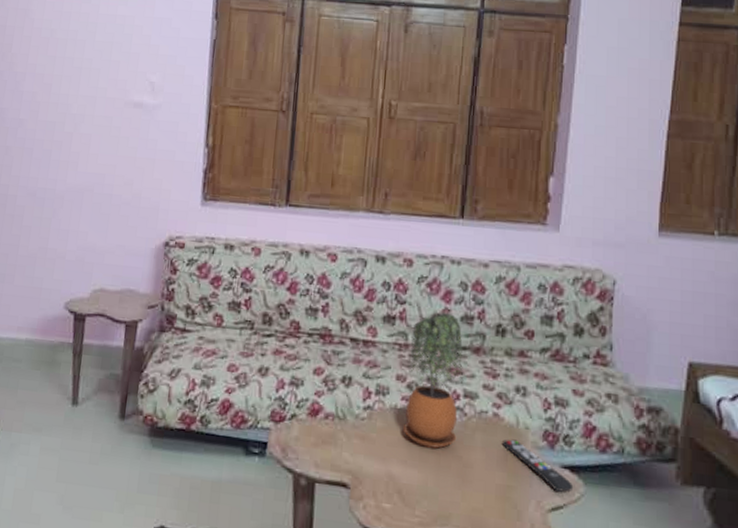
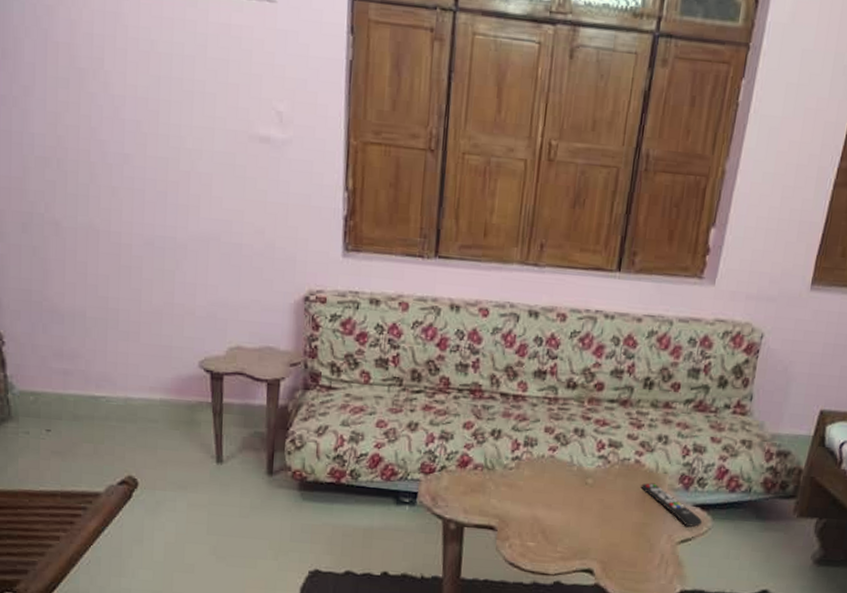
potted plant: present [404,313,464,449] -> none [550,367,611,493]

